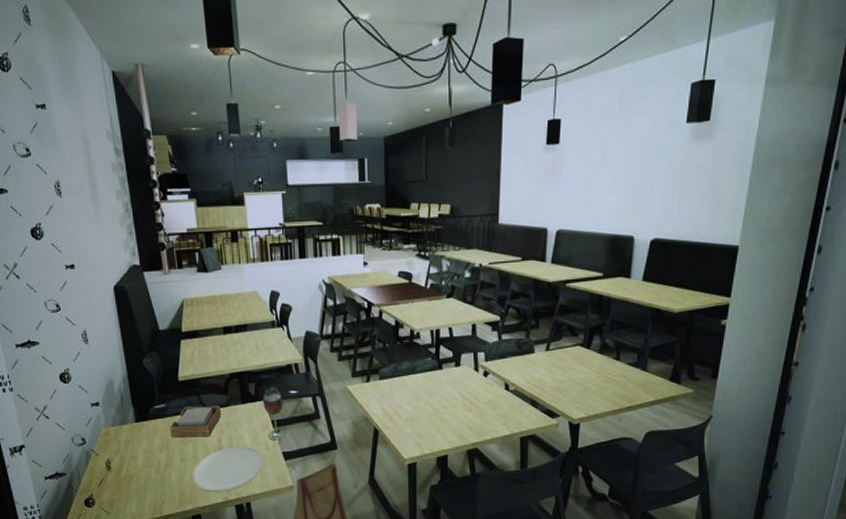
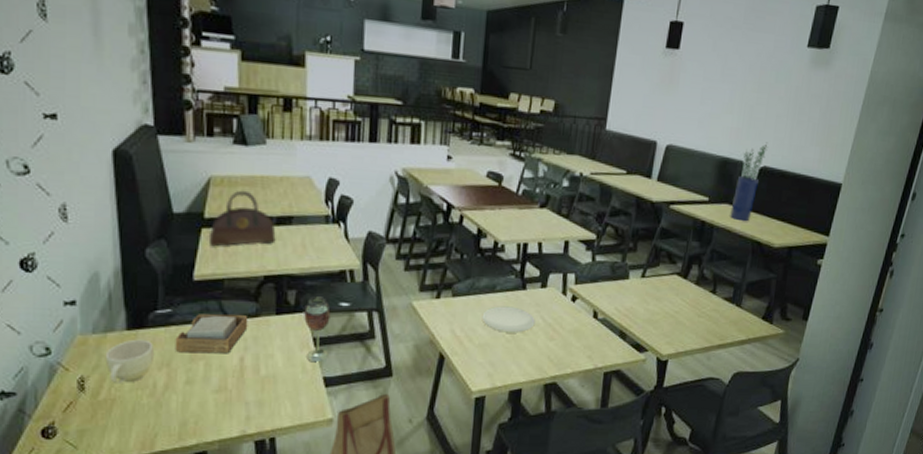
cup: none [122,429,157,464] -> present [105,339,155,385]
handbag: none [187,307,236,353] -> present [210,190,276,246]
plate: present [192,446,263,492] -> none [200,367,297,424]
plate: none [406,384,453,407] -> present [481,306,535,333]
vase: none [626,216,657,292] -> present [730,142,768,222]

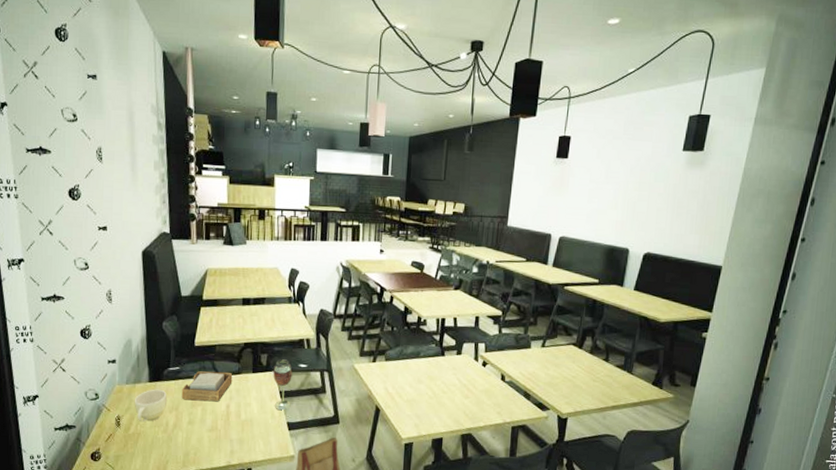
handbag: present [210,190,276,246] -> none [206,278,253,320]
plate: present [481,306,535,333] -> none [409,369,453,392]
vase: present [730,142,768,222] -> none [618,232,651,300]

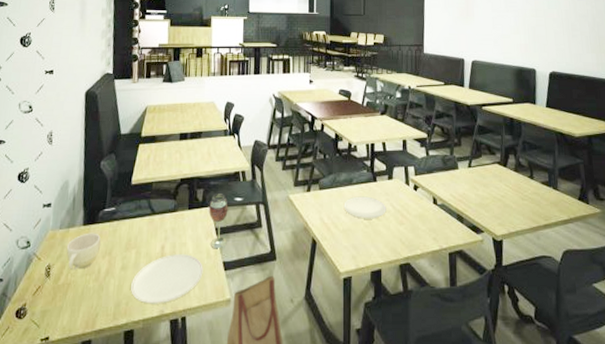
napkin holder: present [181,371,233,402] -> none [115,211,169,243]
plate: none [198,413,268,456] -> present [131,254,203,304]
plate: none [409,369,453,392] -> present [343,196,386,219]

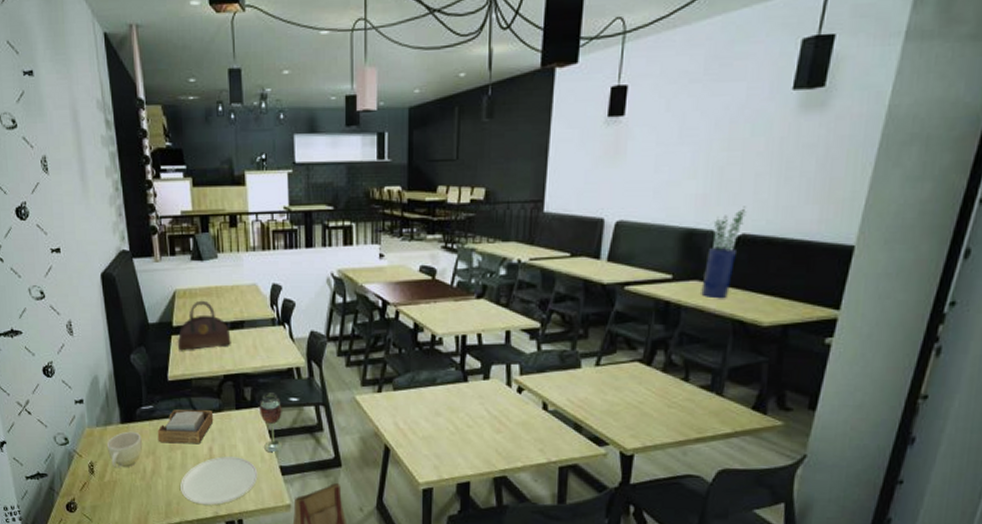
napkin holder: none [115,211,169,243] -> present [157,409,214,445]
handbag: none [144,114,190,157] -> present [178,300,231,350]
plate: present [343,196,386,219] -> none [424,399,480,426]
vase: none [532,53,553,117] -> present [701,206,746,299]

